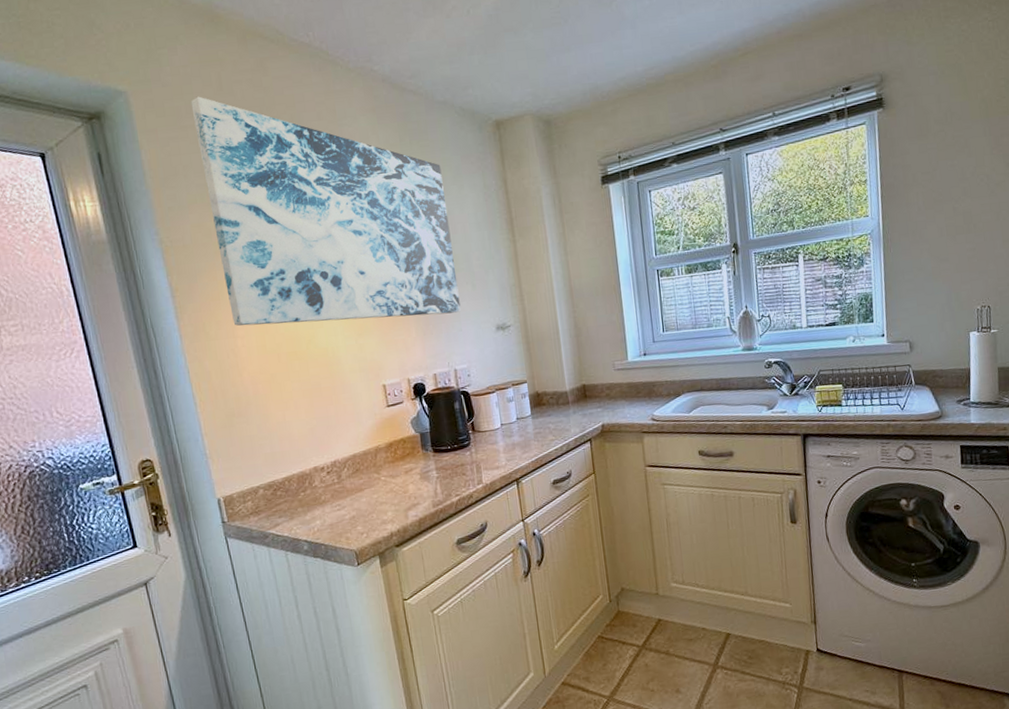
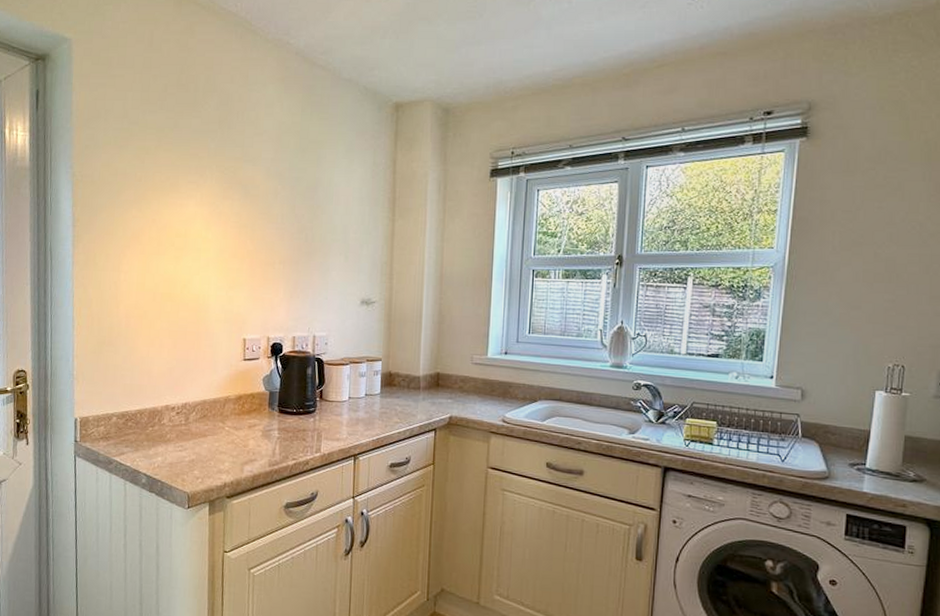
wall art: present [190,96,461,326] -> none [120,50,336,281]

